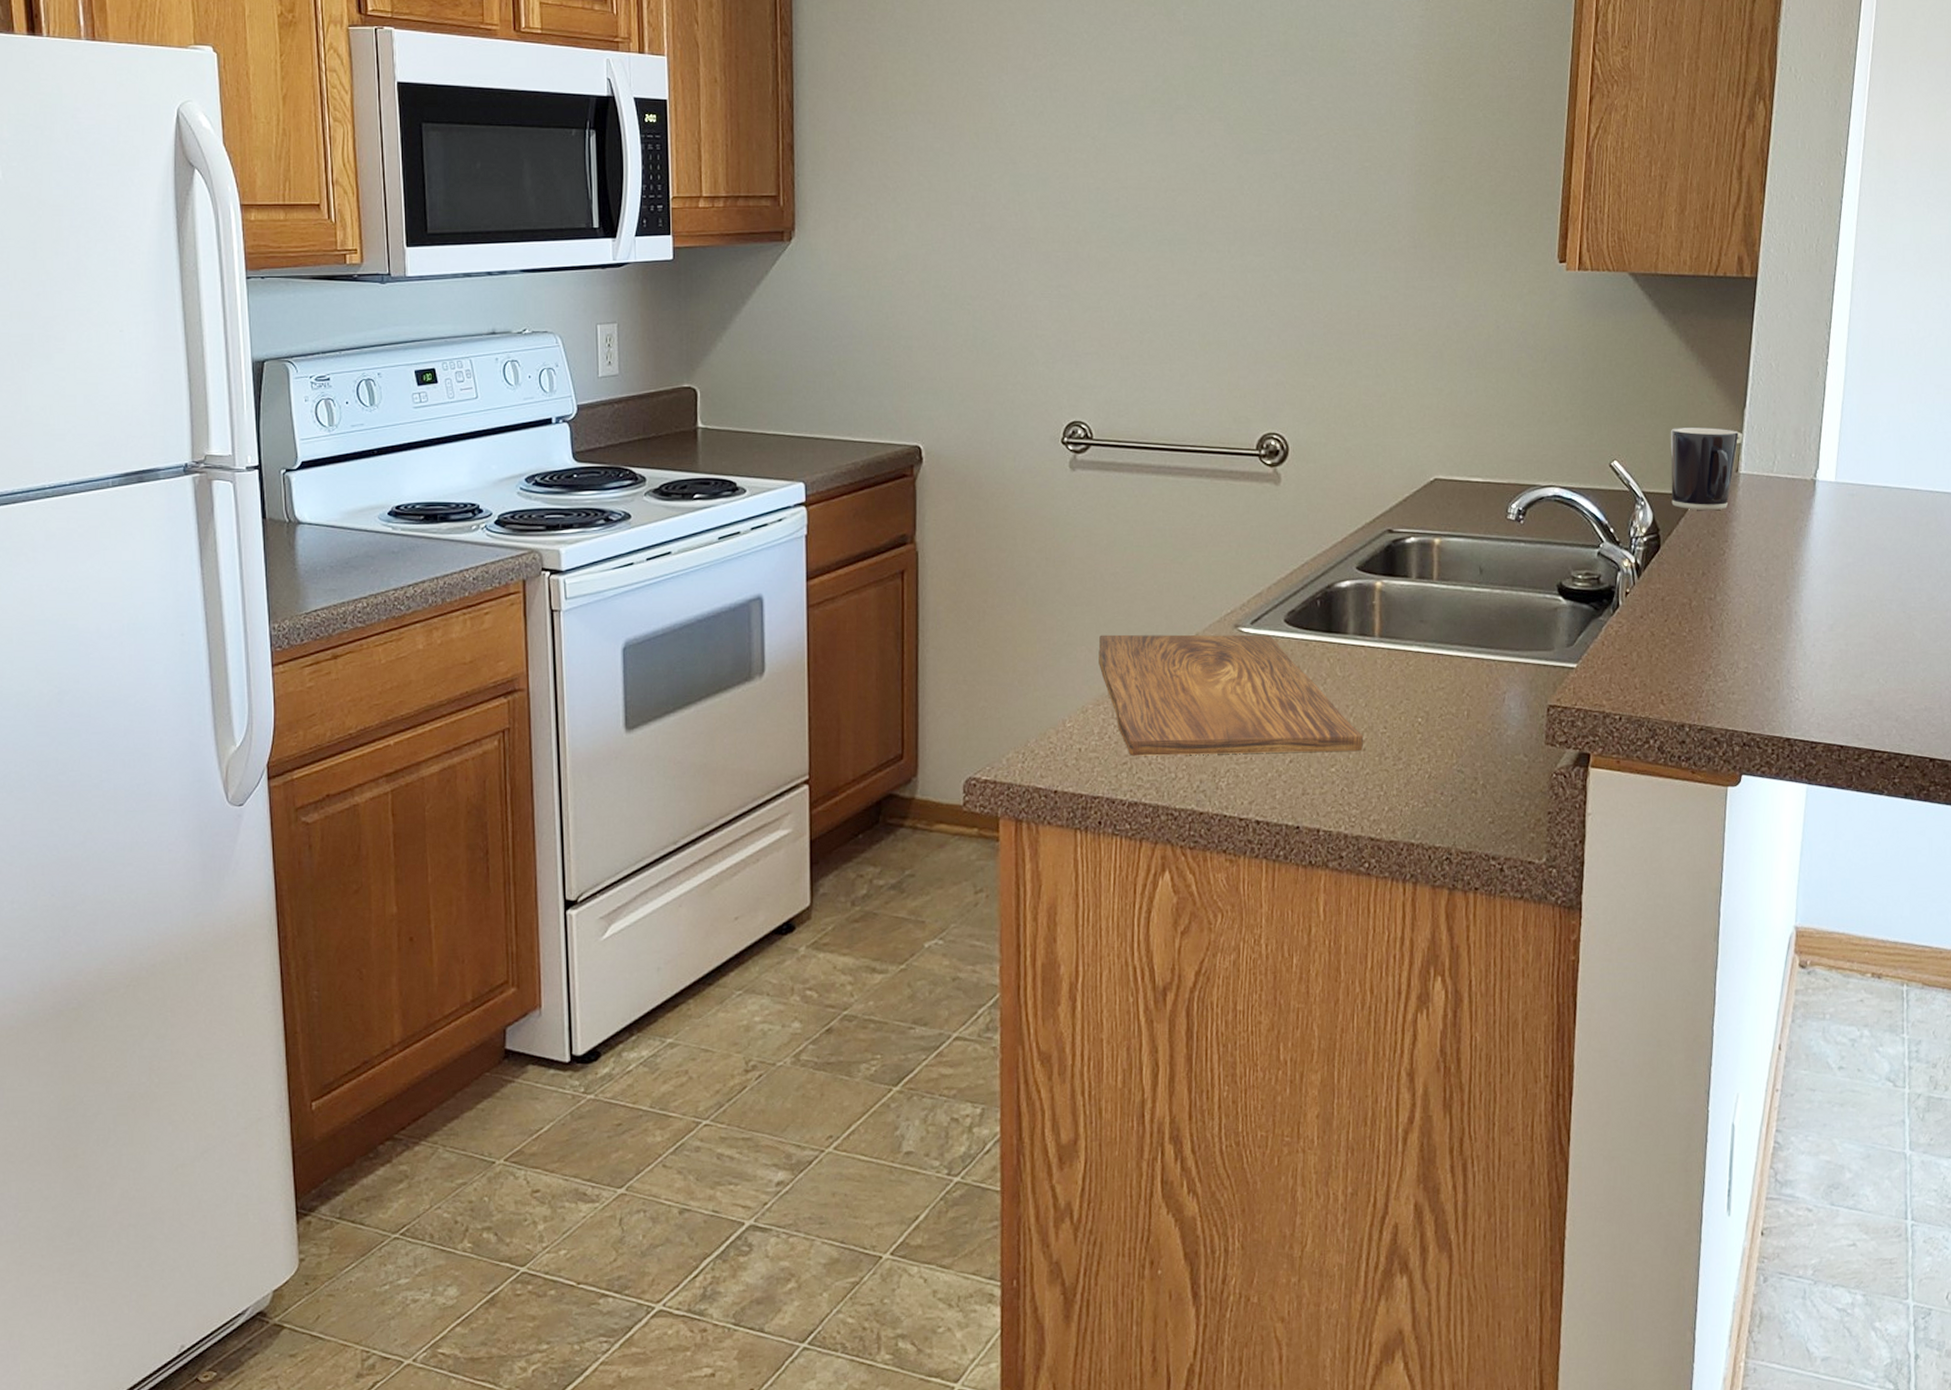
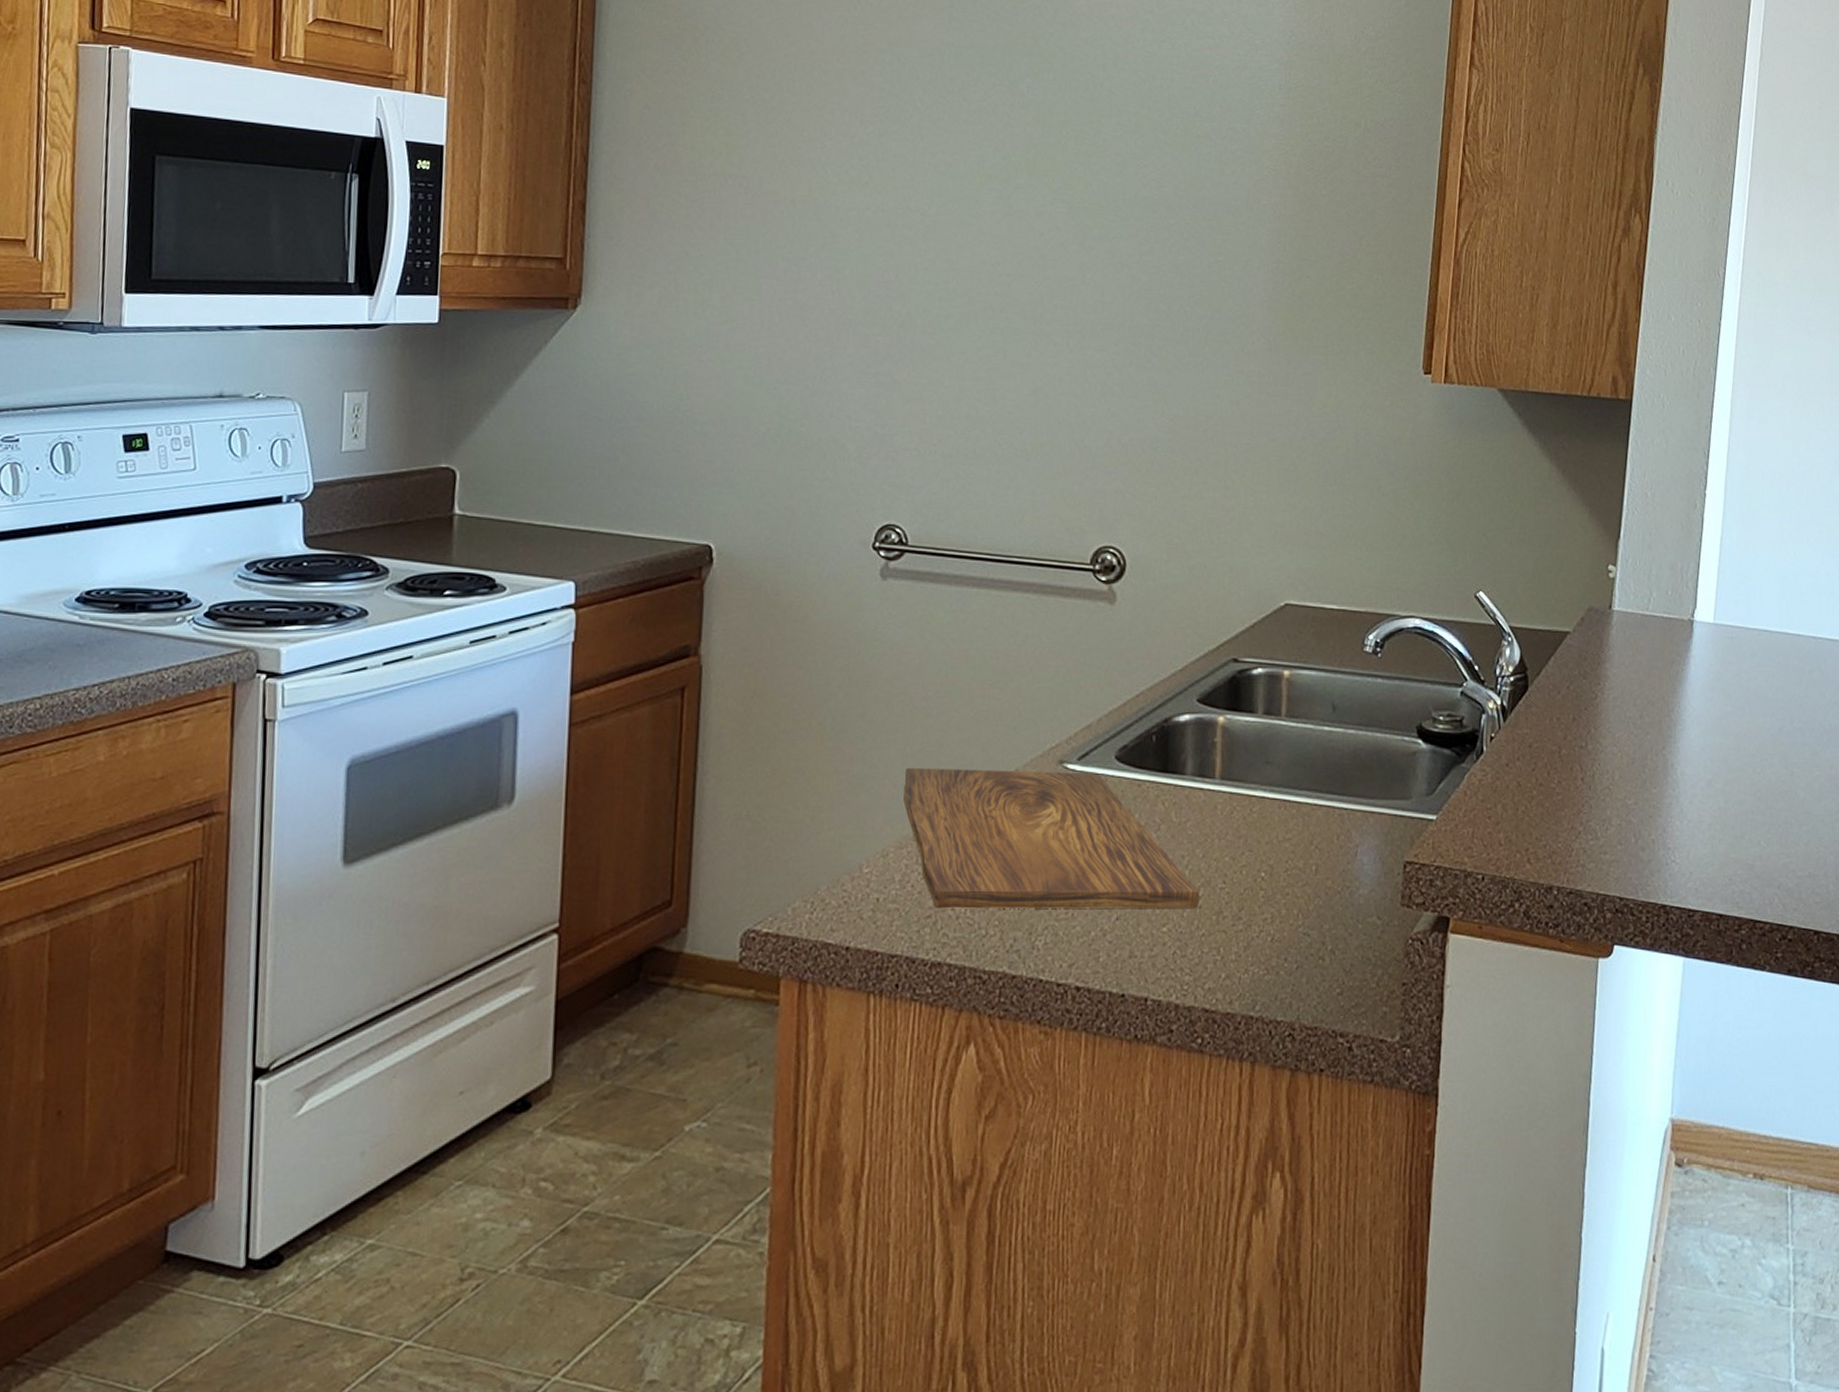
mug: present [1670,427,1739,510] -> none [1540,557,1612,649]

